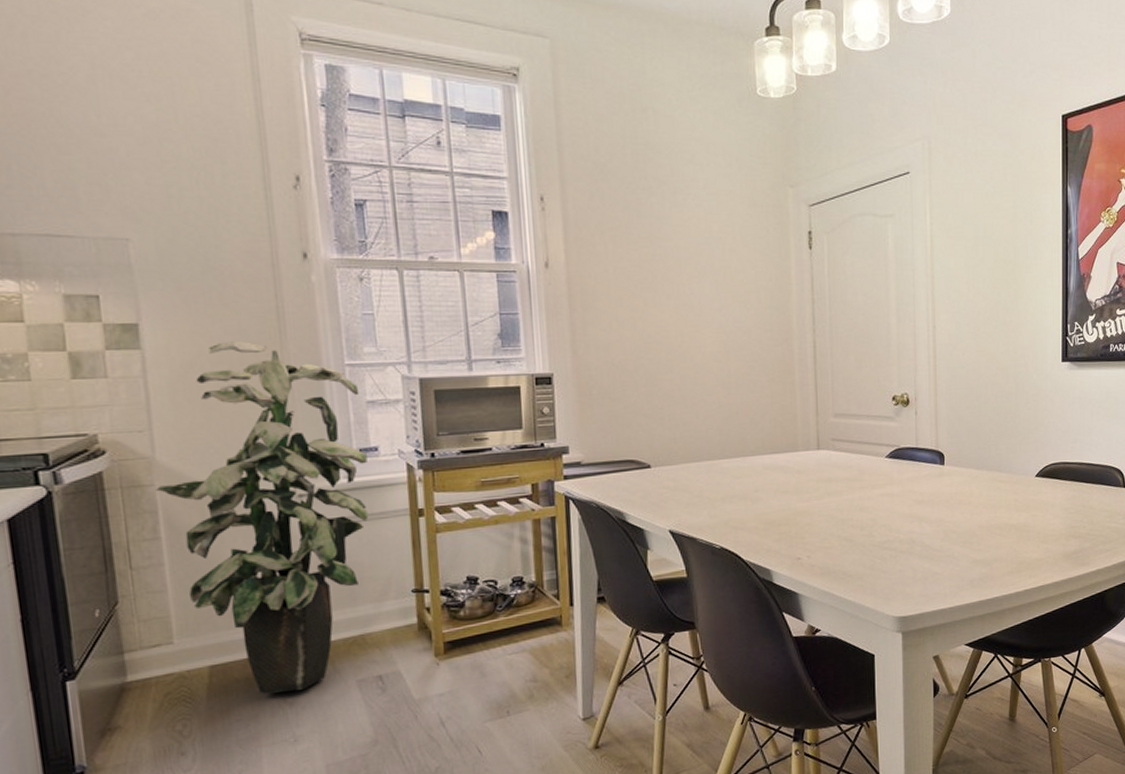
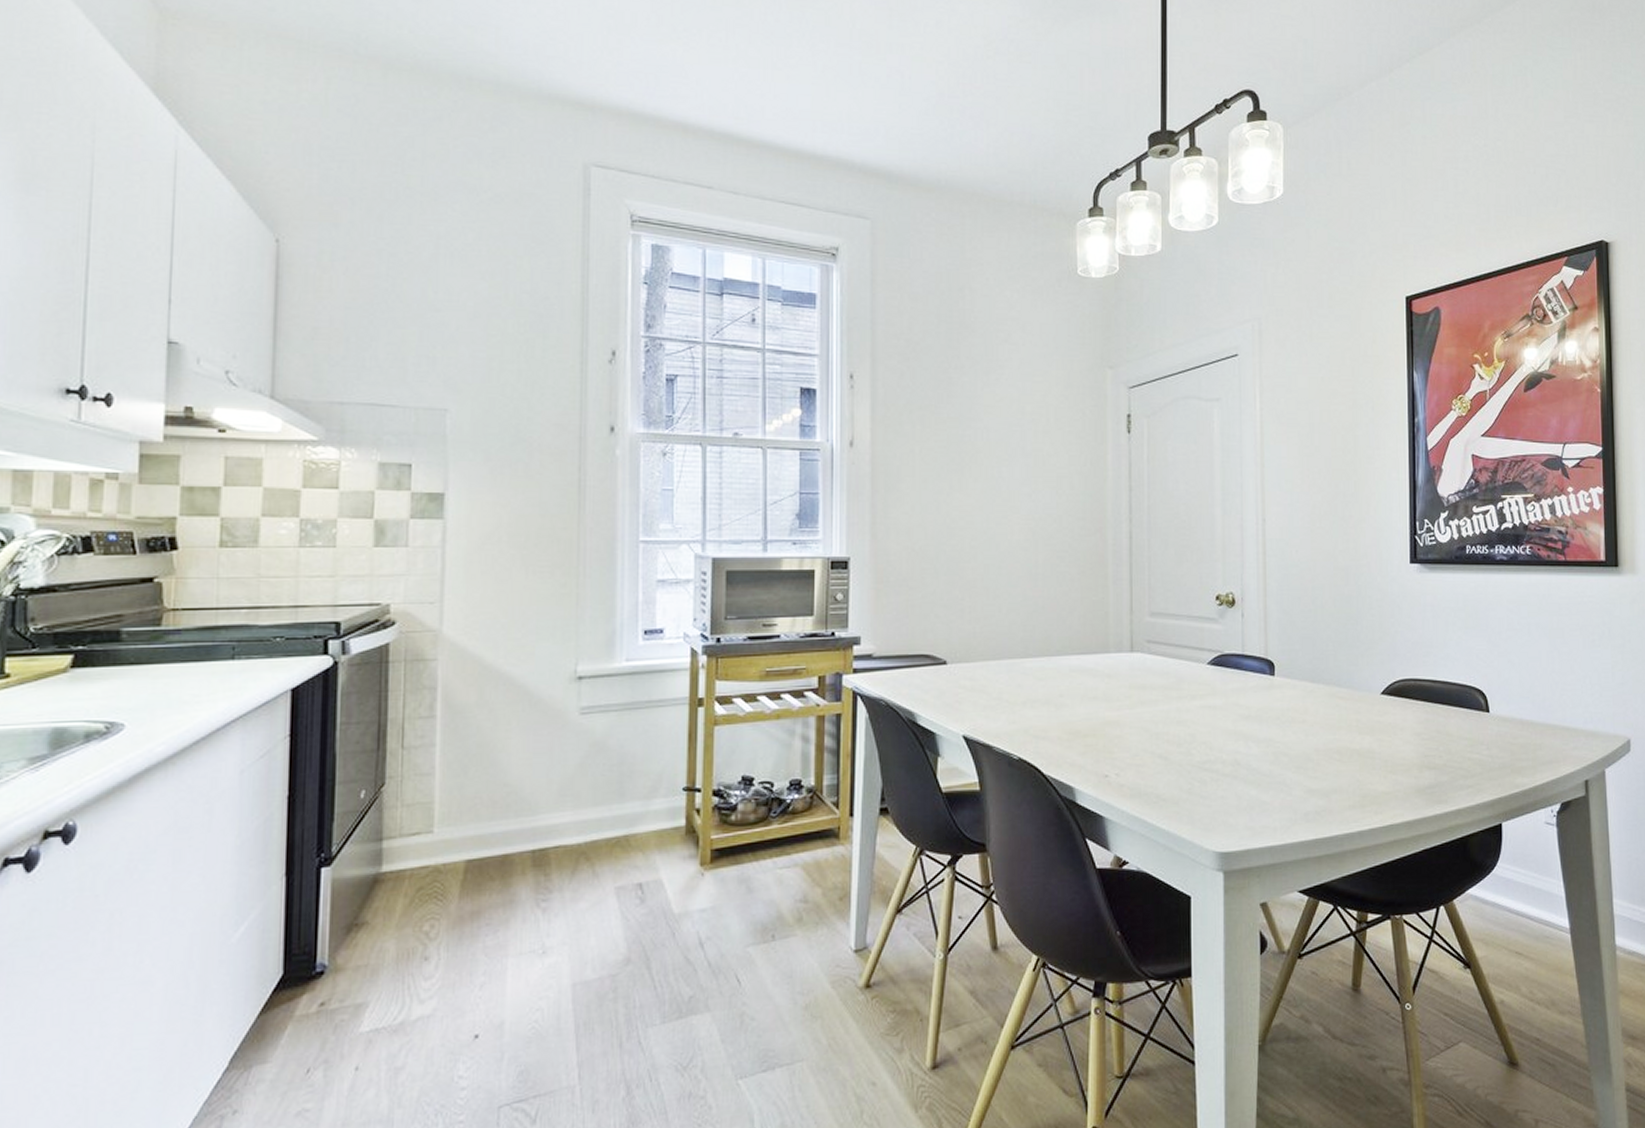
indoor plant: present [156,341,369,694] -> none [438,514,651,896]

